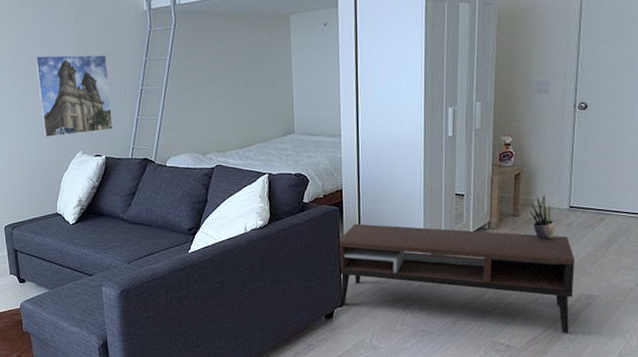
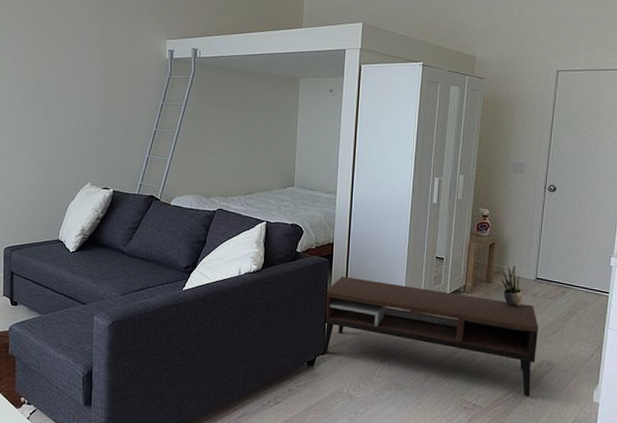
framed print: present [34,54,113,137] -> none [55,89,126,167]

